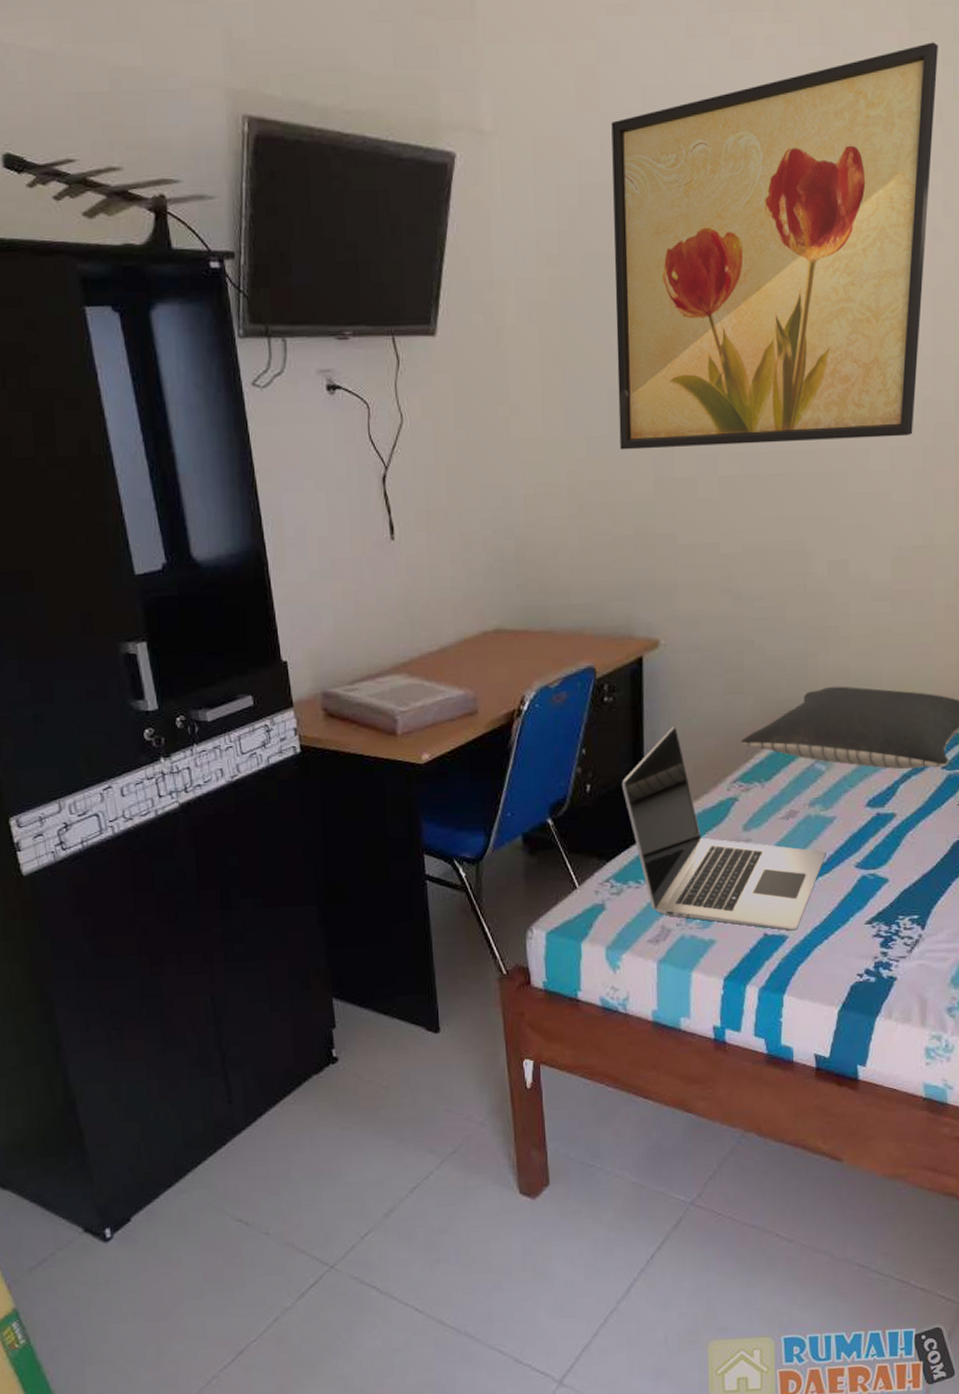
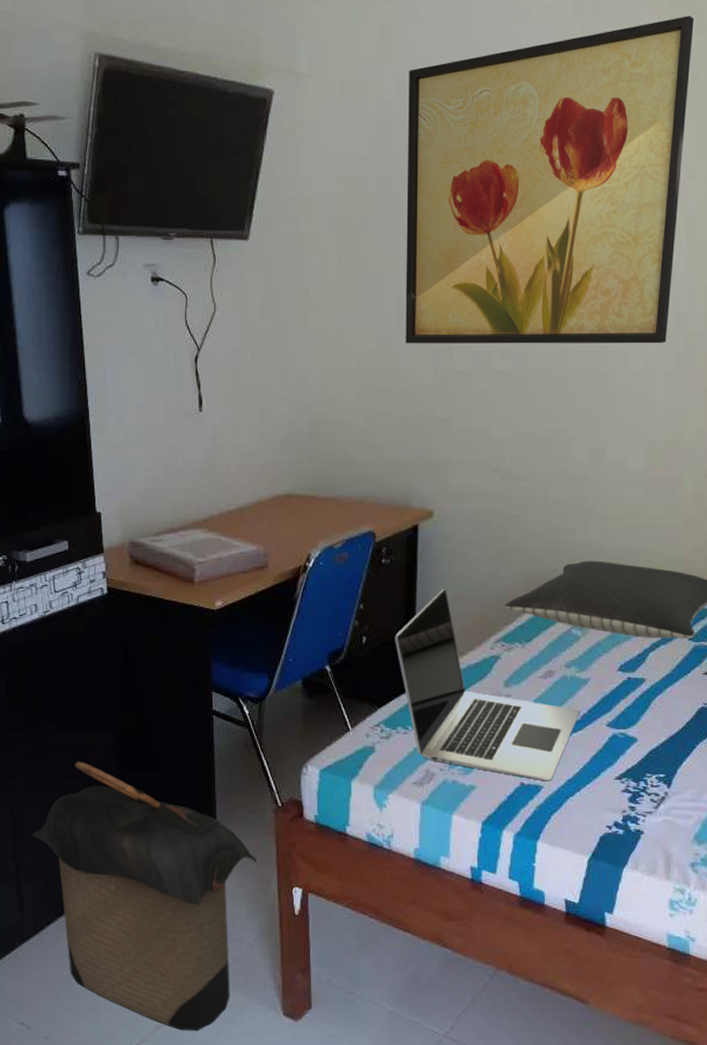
laundry hamper: none [236,939,483,1216] -> present [32,761,257,1031]

